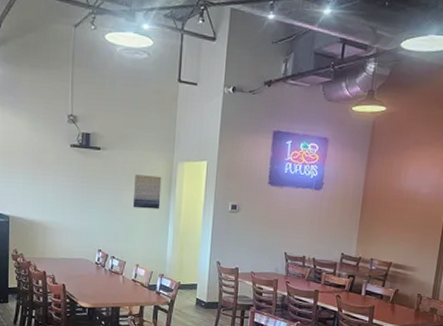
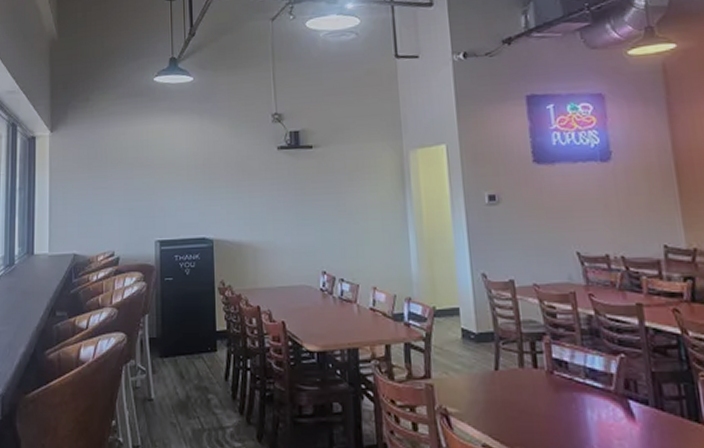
wall art: present [133,174,162,210] -> none [357,170,394,213]

